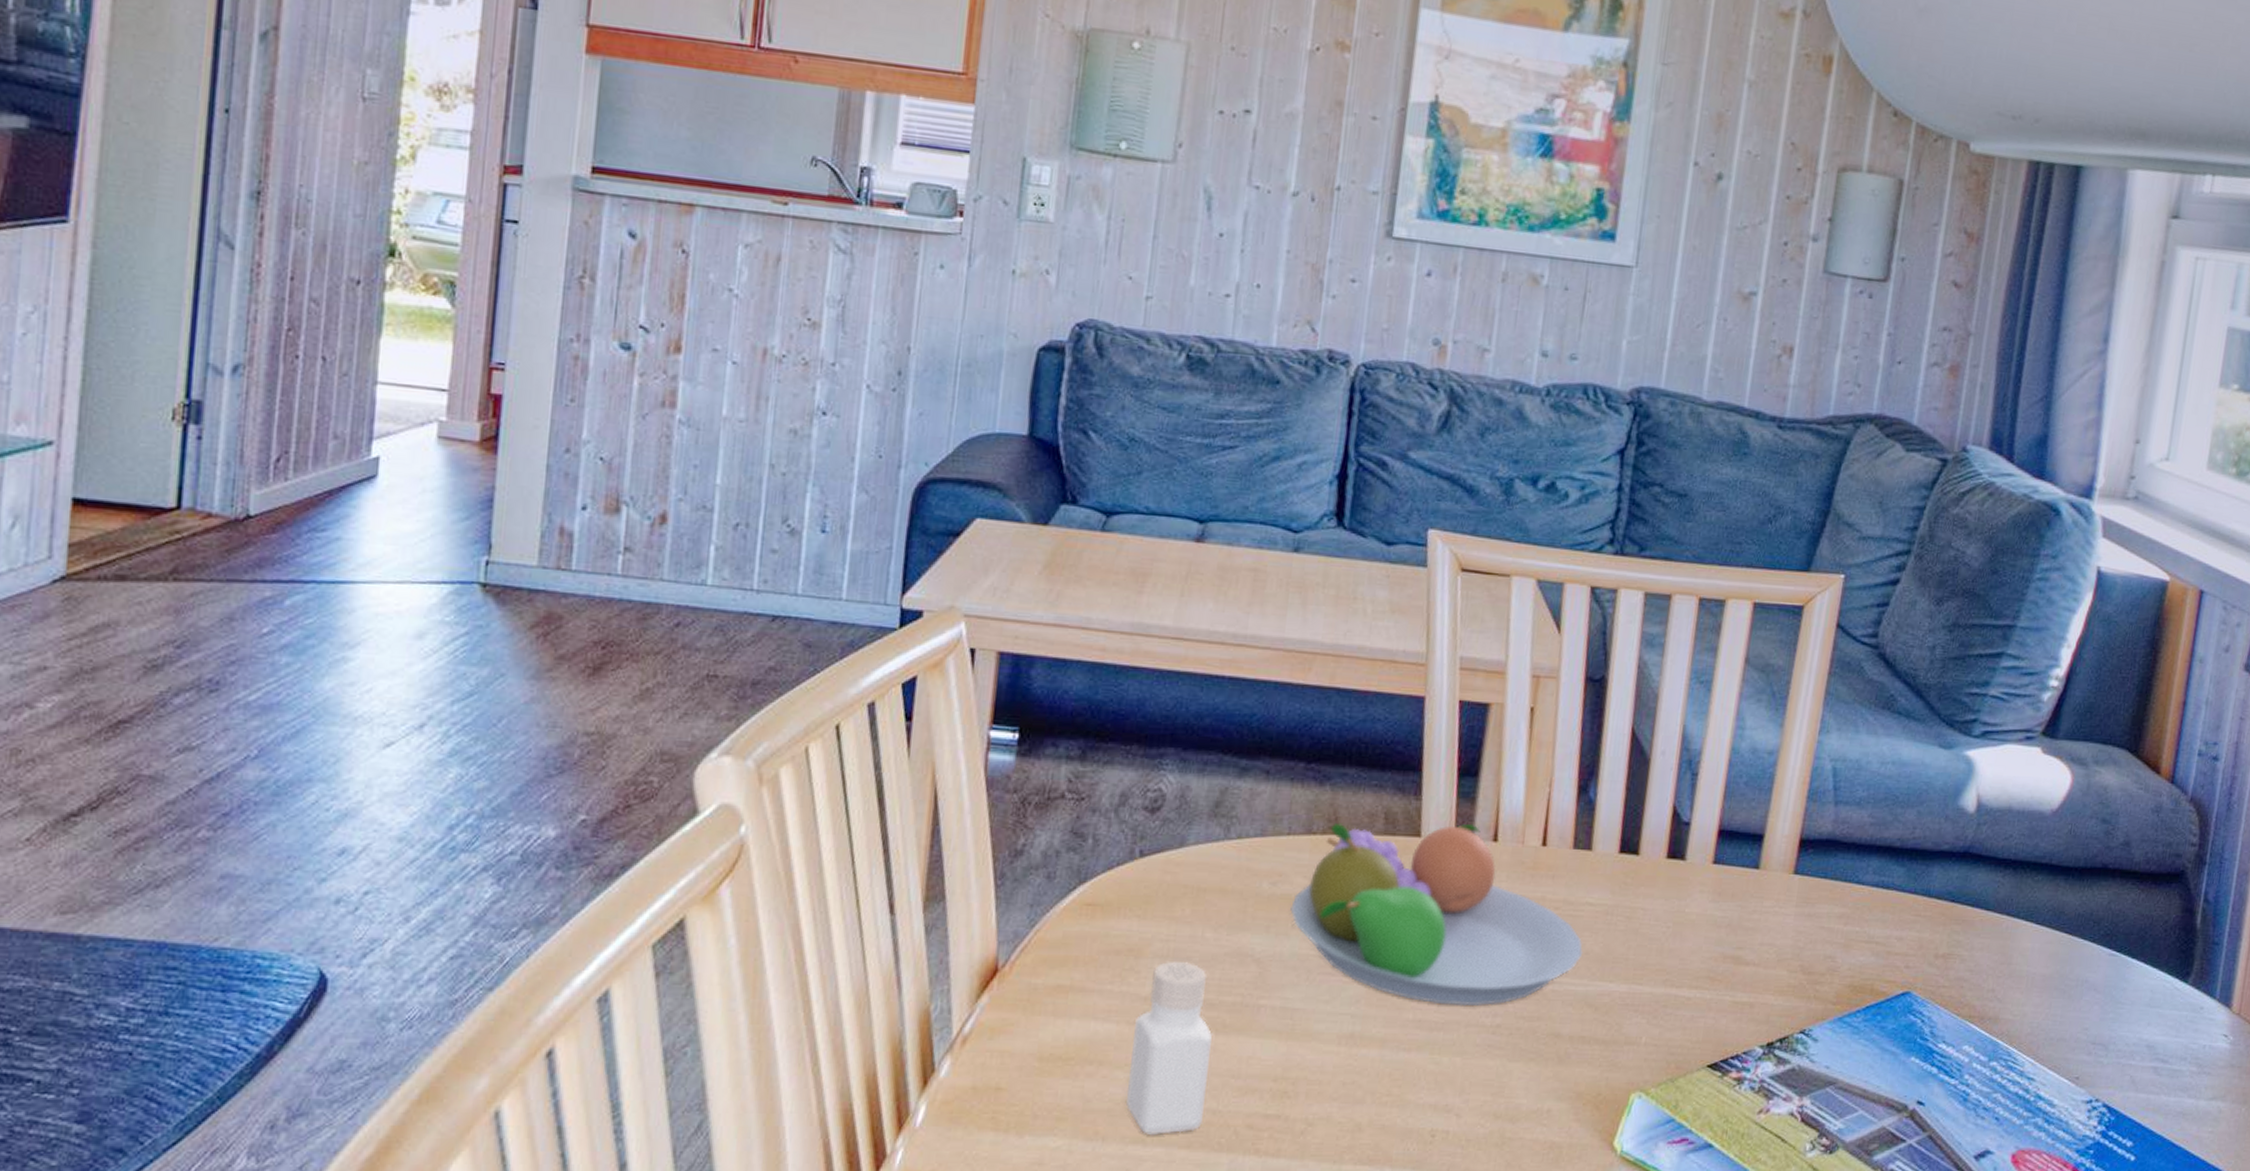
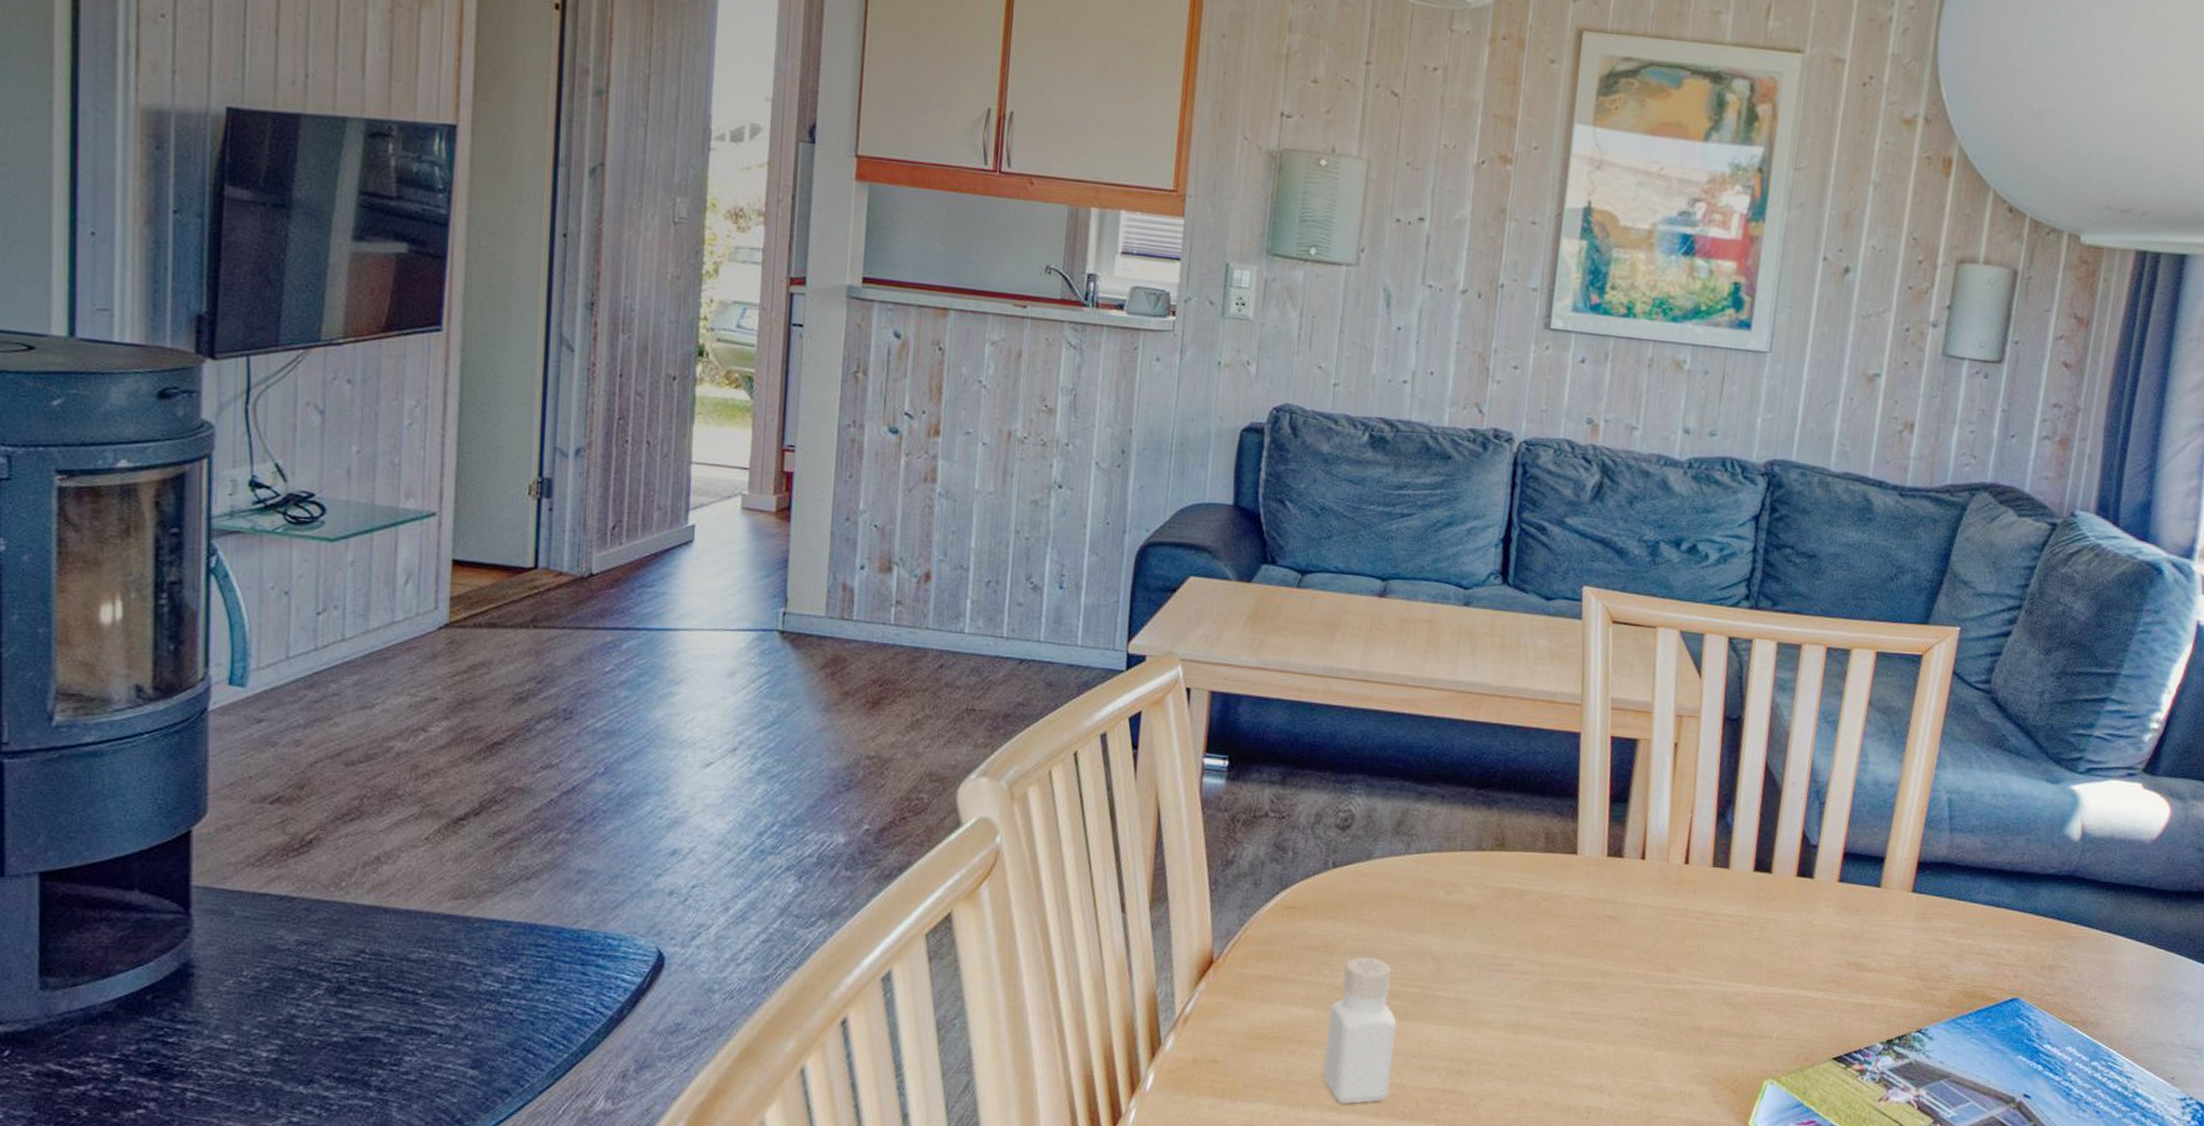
fruit bowl: present [1290,822,1584,1007] -> none [1463,841,1722,1002]

